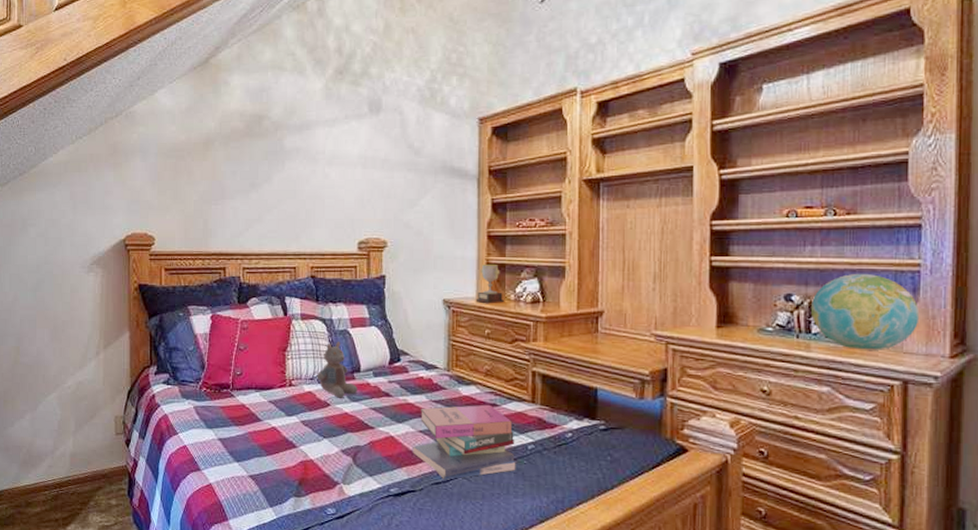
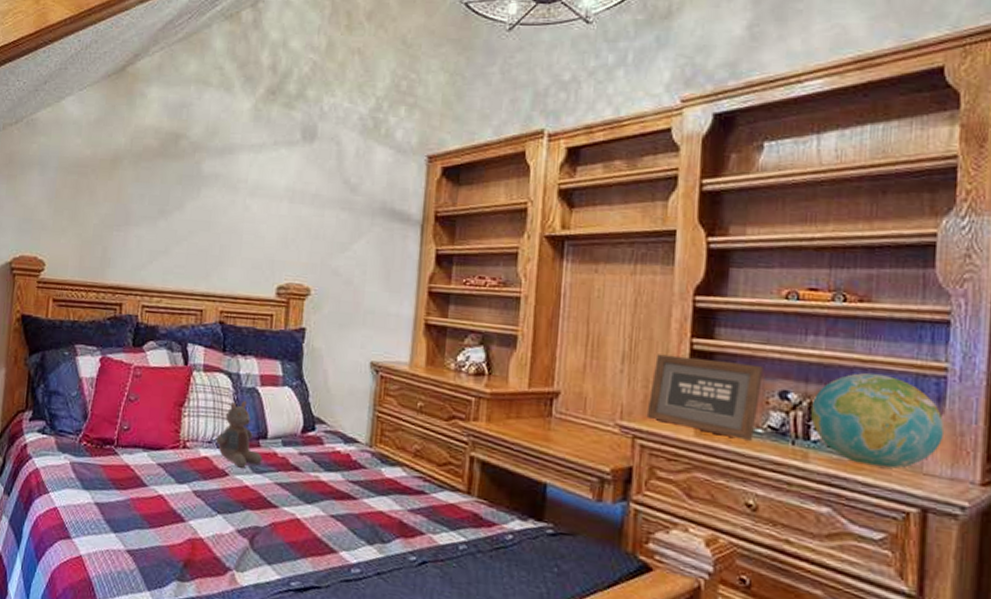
books: present [413,404,516,480] -> none [321,488,444,578]
trophy: present [475,263,504,304] -> none [408,324,442,373]
picture frame: none [676,272,771,338] -> present [646,354,764,441]

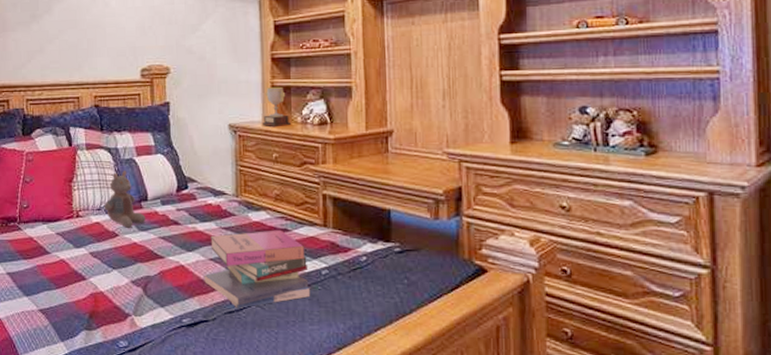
books: none [321,488,444,578] -> present [204,230,311,309]
trophy: none [408,324,442,373] -> present [262,86,291,128]
picture frame: present [646,354,764,441] -> none [468,87,564,152]
globe: present [810,372,945,469] -> none [606,82,722,163]

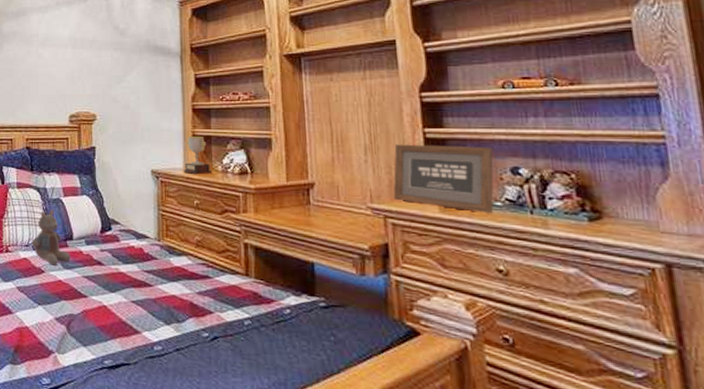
books: present [204,230,311,309] -> none [126,276,233,354]
picture frame: none [468,87,564,152] -> present [393,144,494,213]

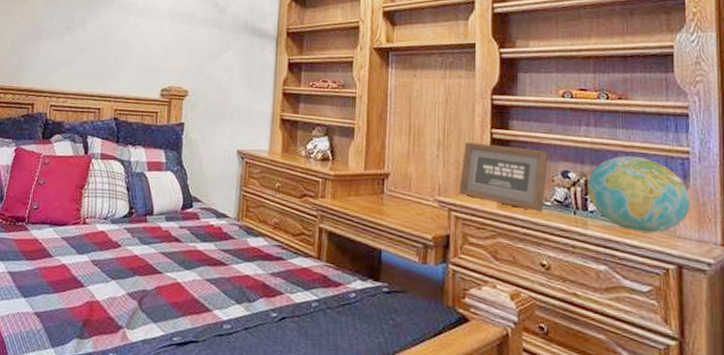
stuffed animal: present [32,210,71,265] -> none [110,183,149,240]
trophy: present [183,135,212,175] -> none [268,119,295,159]
globe: none [542,145,674,230] -> present [586,155,691,234]

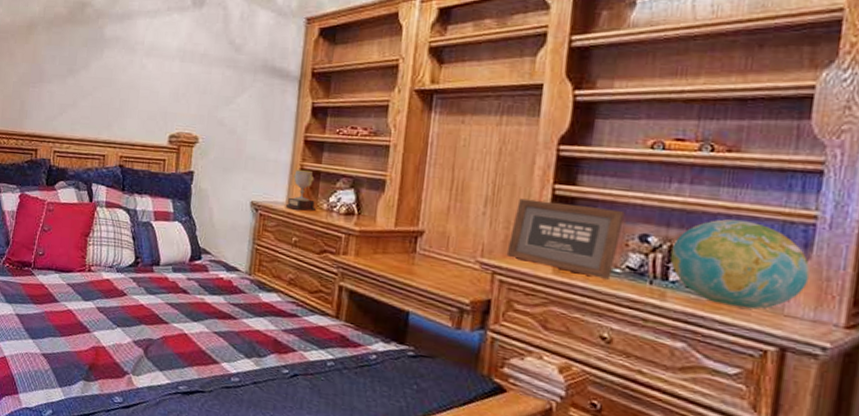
trophy: none [268,119,295,159] -> present [285,169,316,212]

